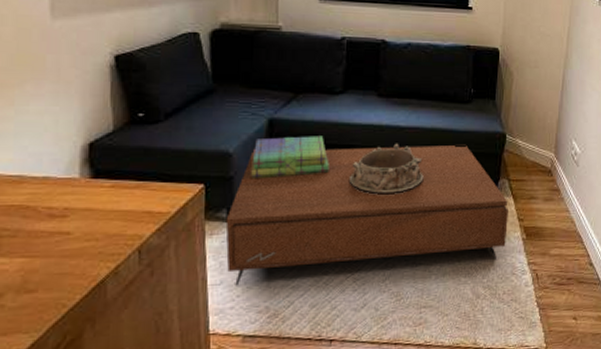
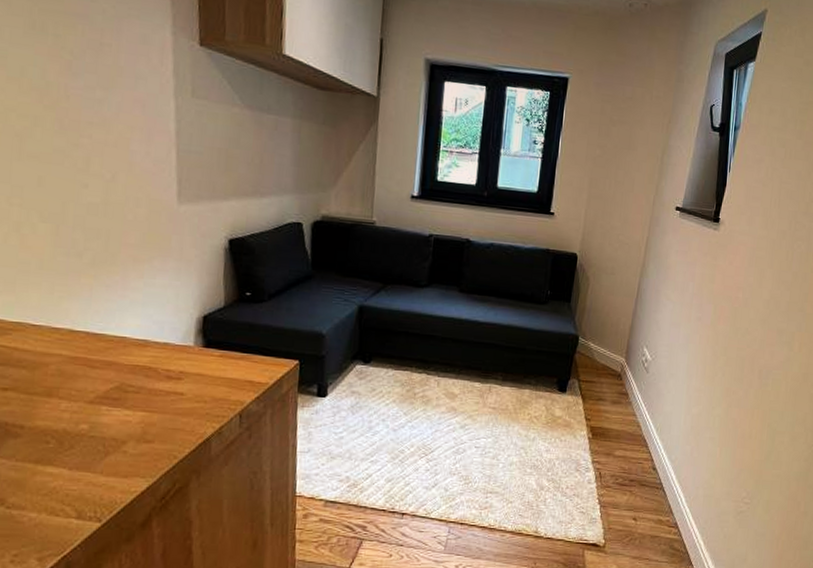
coffee table: present [225,144,508,286] -> none [315,335,577,456]
stack of books: present [251,136,329,179] -> none [340,323,411,360]
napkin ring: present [348,143,424,195] -> none [427,337,498,385]

